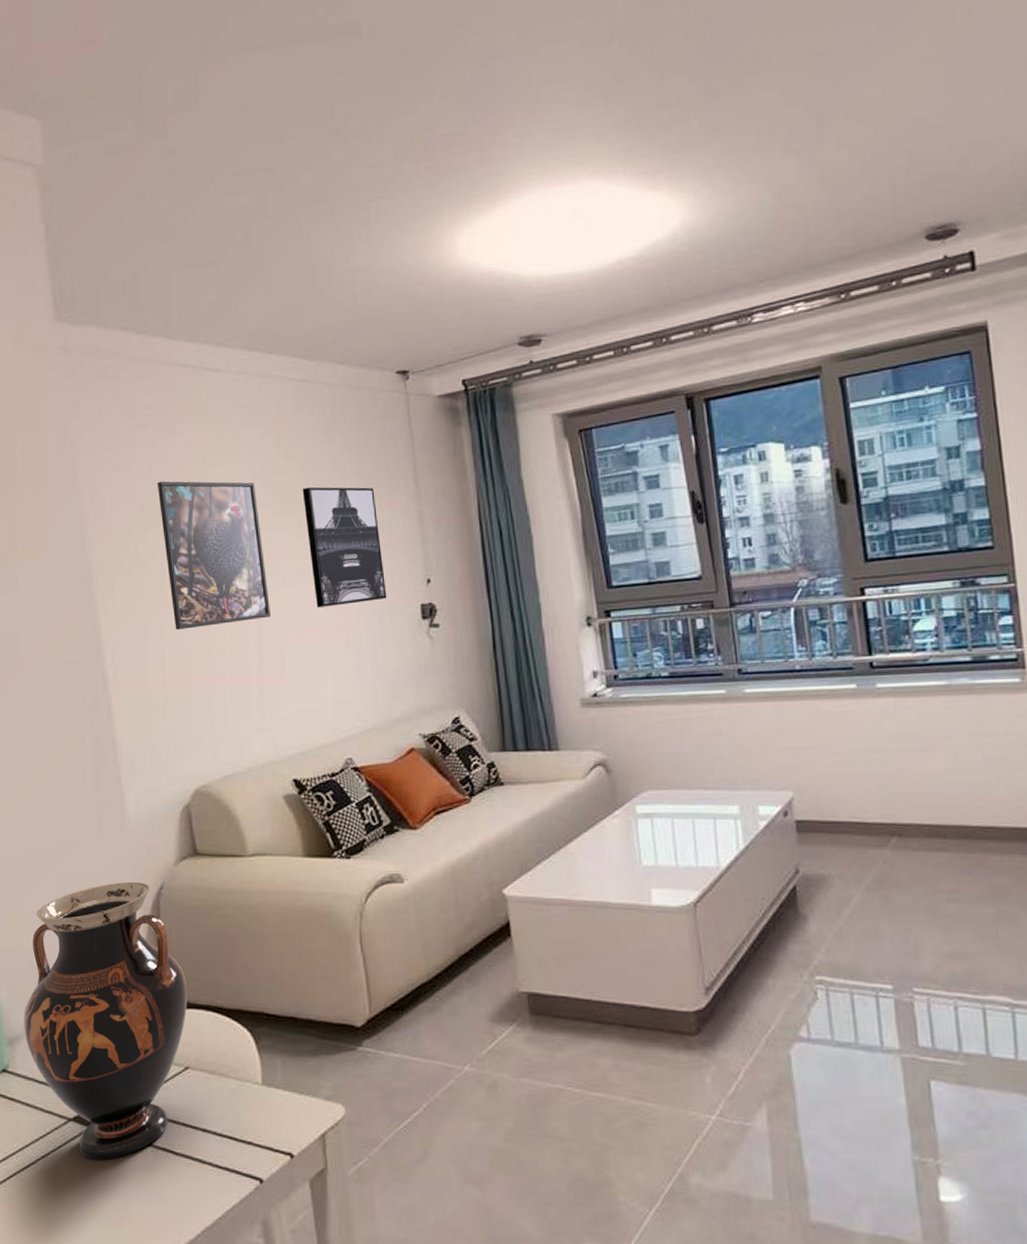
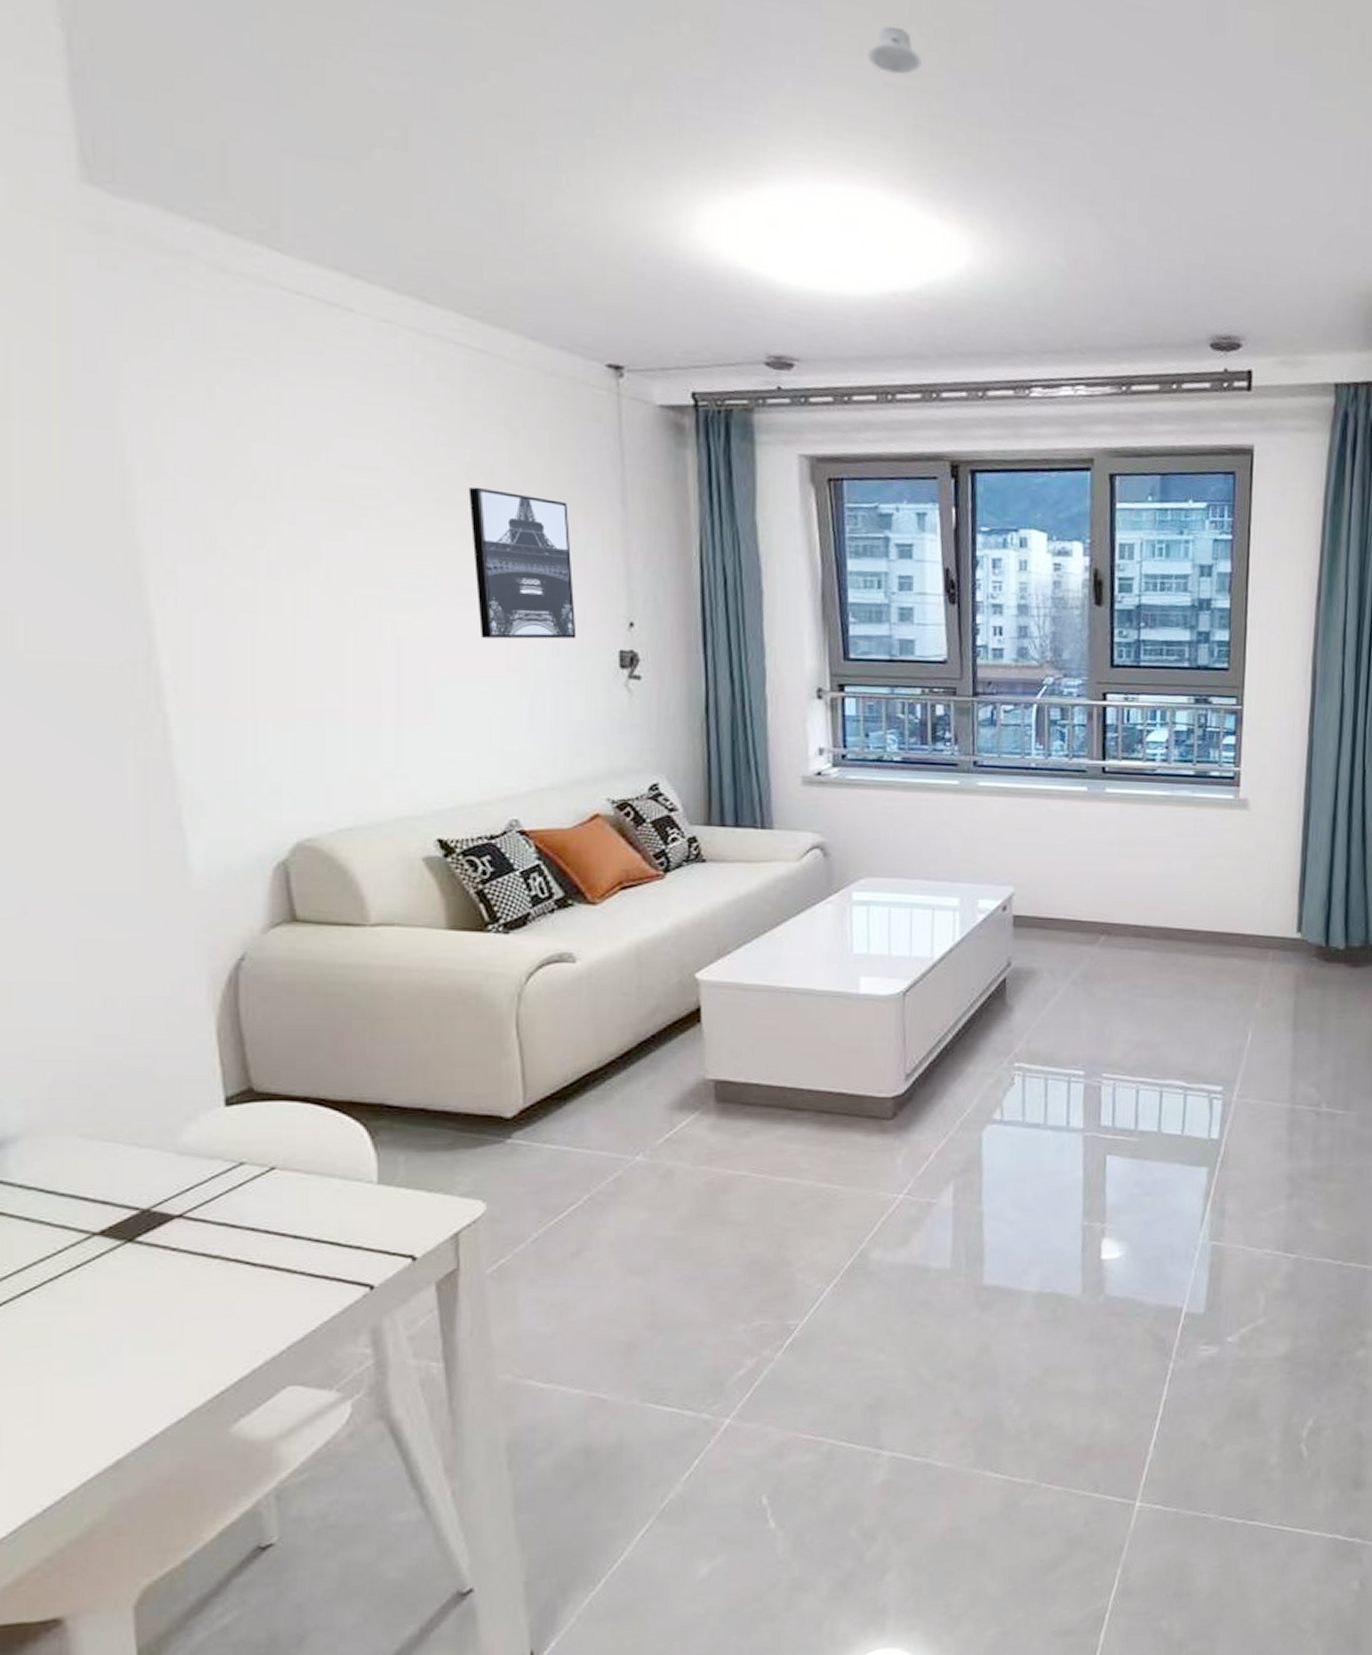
vase: present [24,881,188,1160] -> none [21,950,277,1278]
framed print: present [157,481,272,631] -> none [250,442,417,643]
recessed light: none [579,46,624,85] -> present [867,25,922,75]

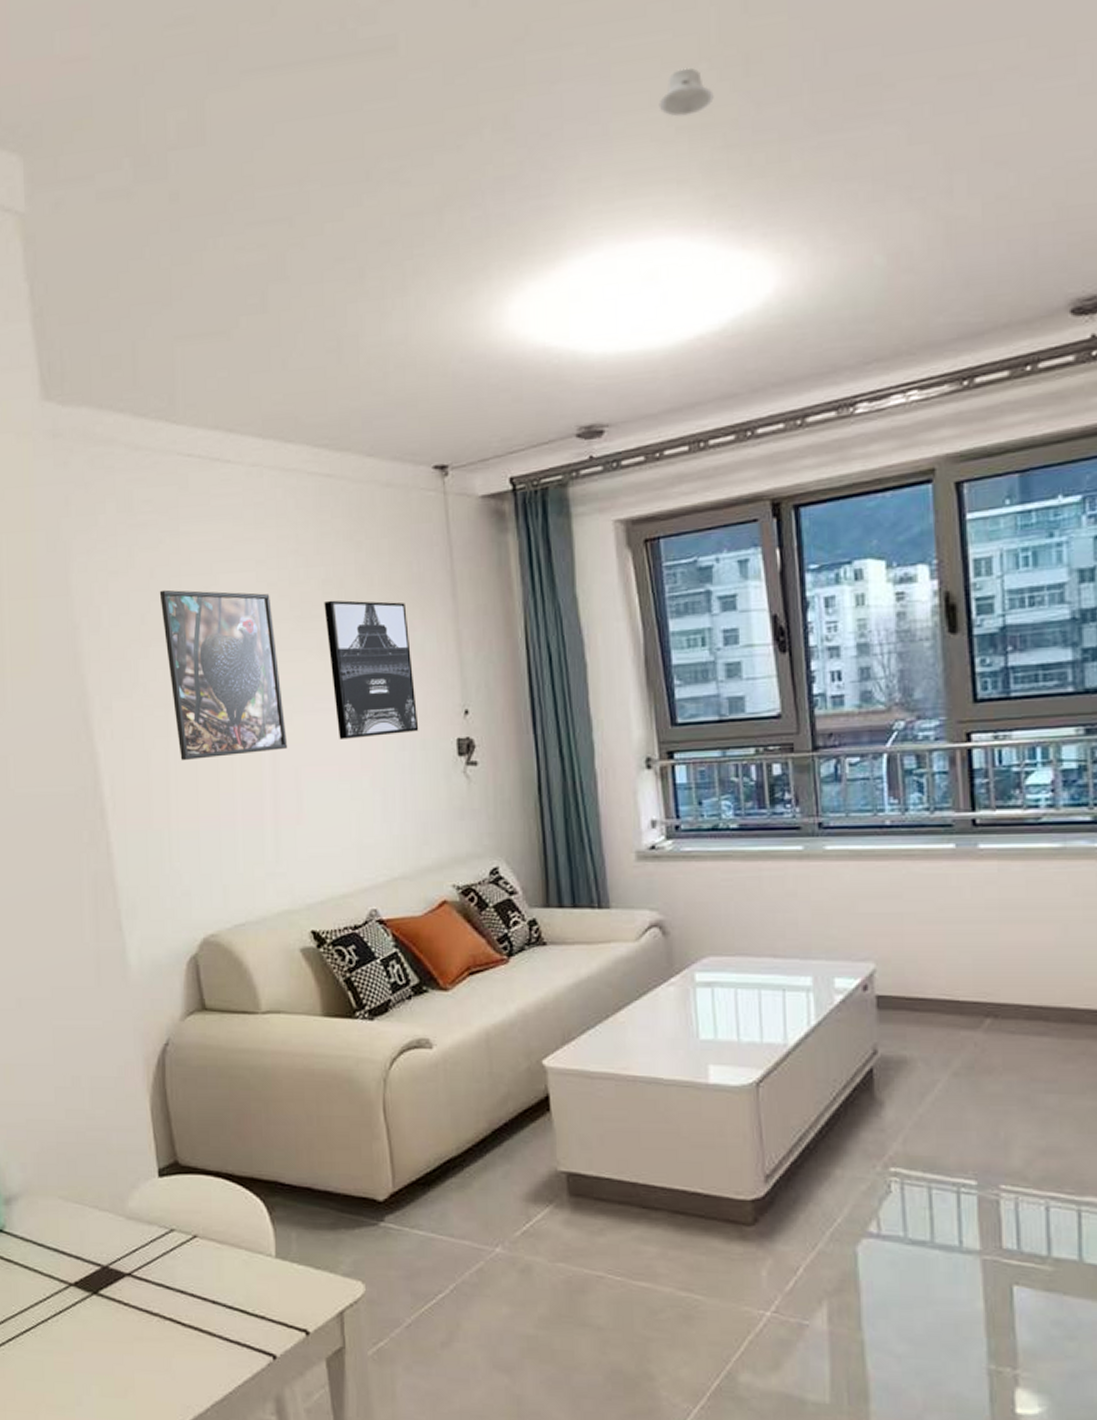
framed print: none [250,442,417,643] -> present [159,589,288,761]

